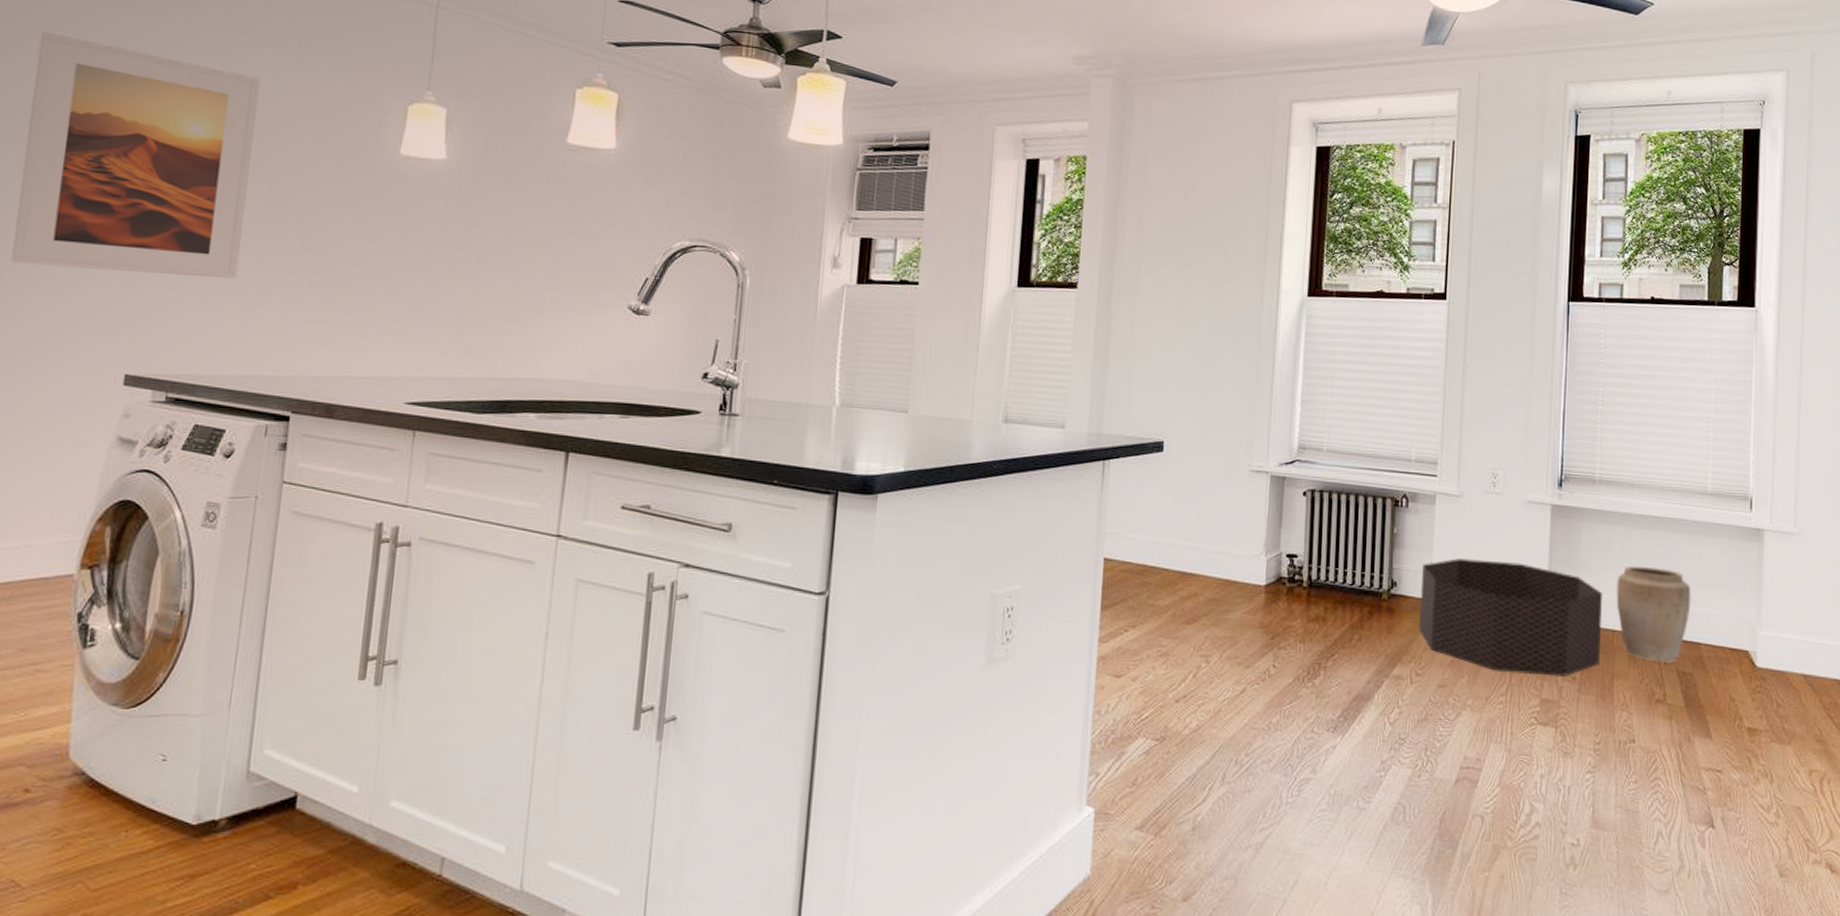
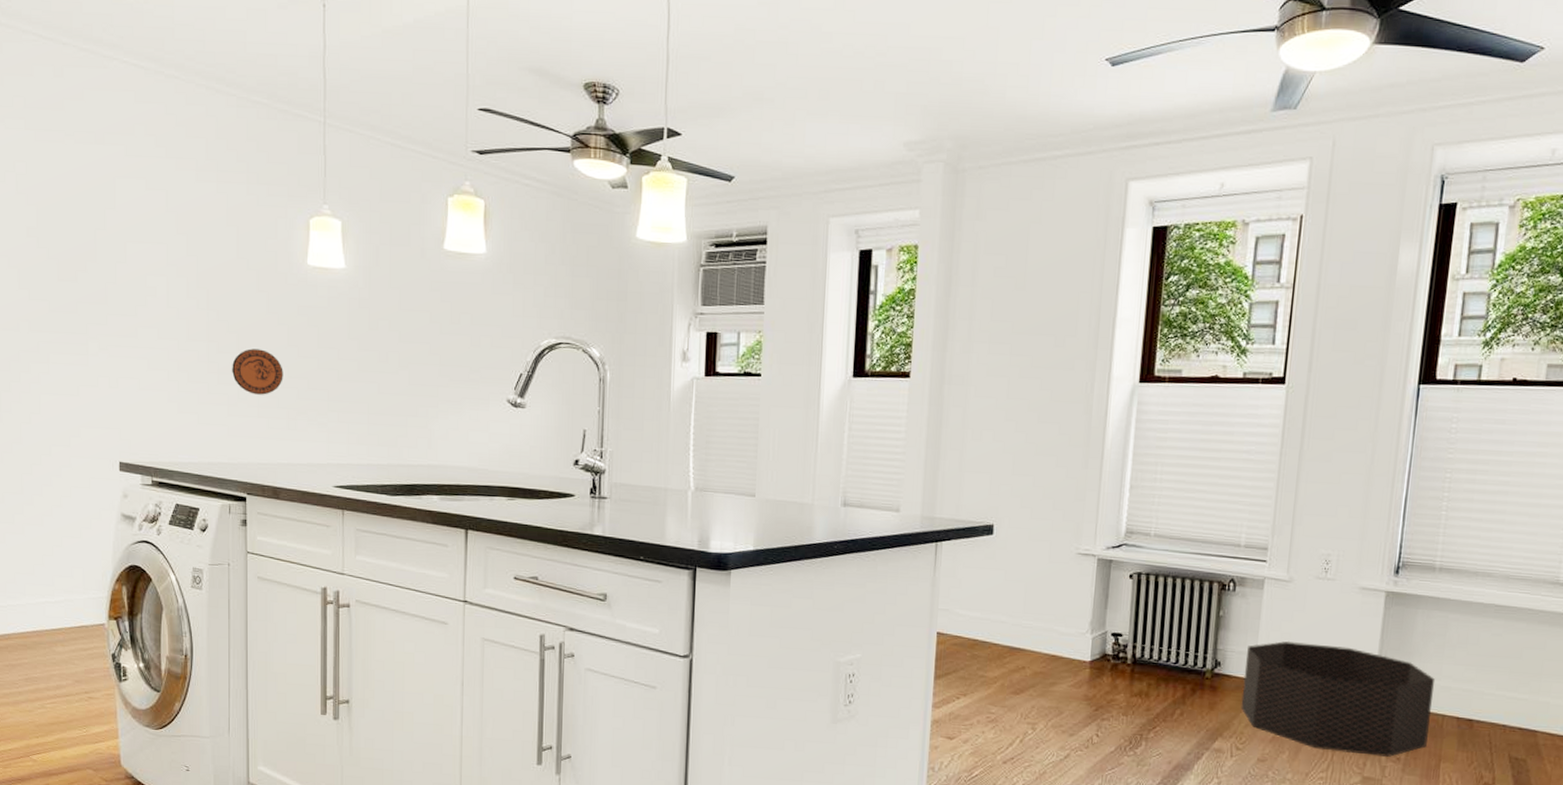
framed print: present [11,31,261,280] -> none [17,165,192,380]
decorative plate: none [290,245,356,298] -> present [232,348,283,395]
vase: present [1616,565,1691,664] -> none [1449,653,1532,749]

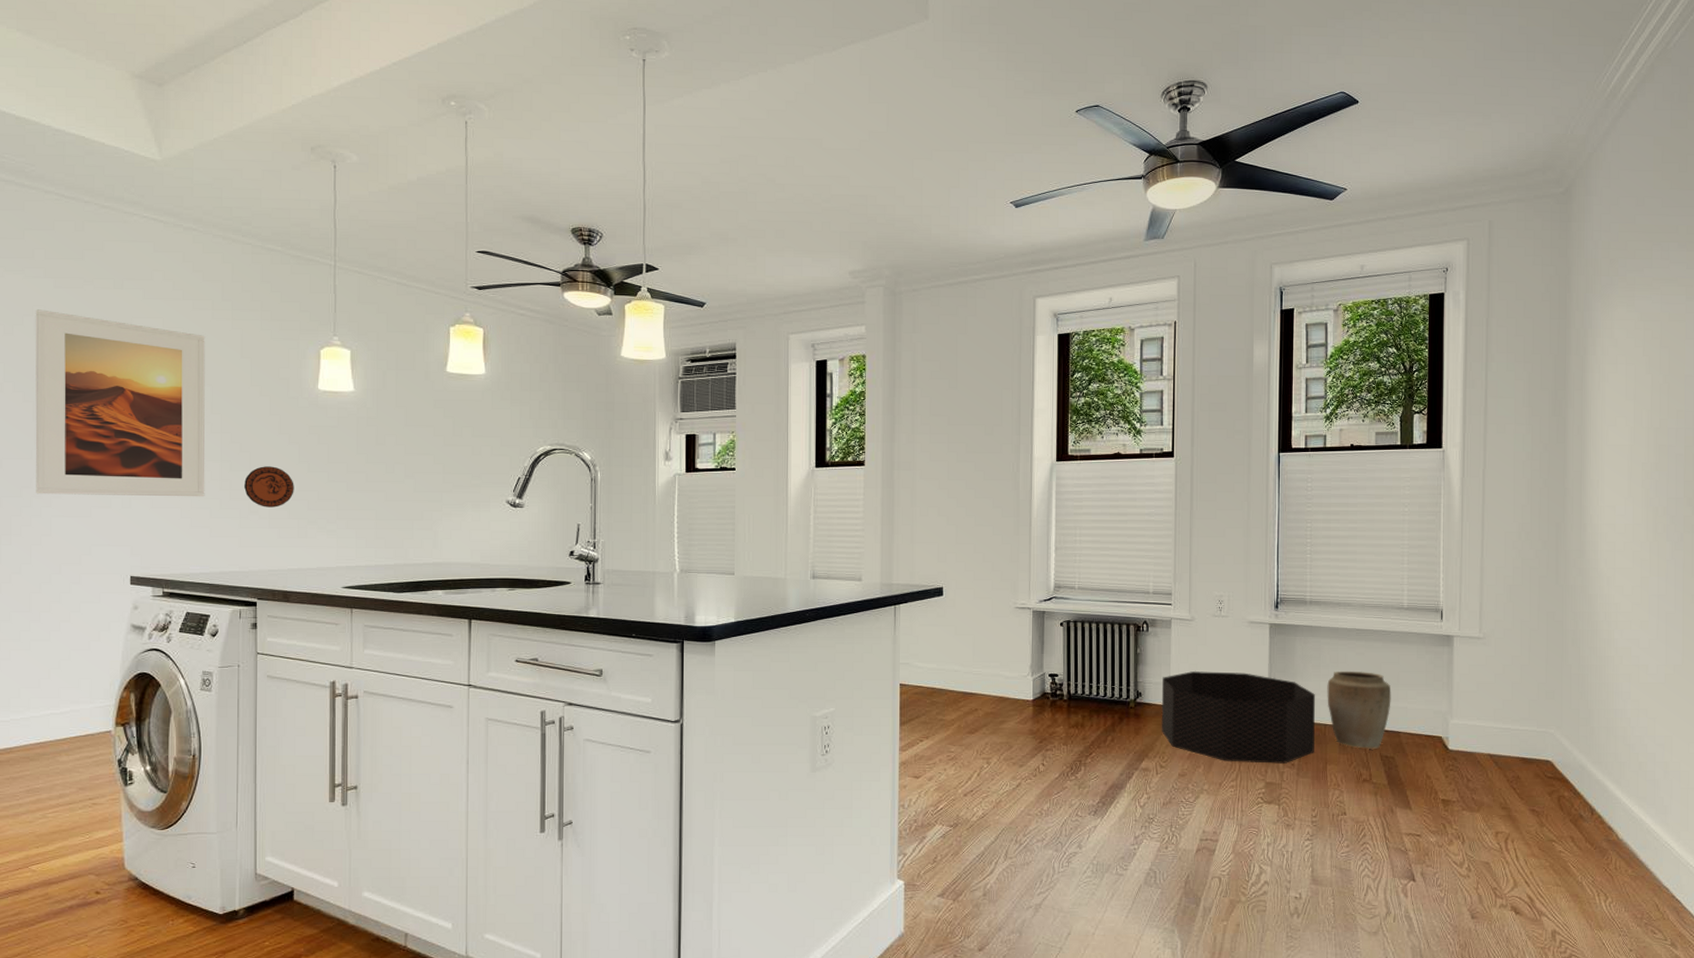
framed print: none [17,165,192,380] -> present [35,309,205,497]
vase: none [1449,653,1532,749] -> present [1327,671,1391,750]

